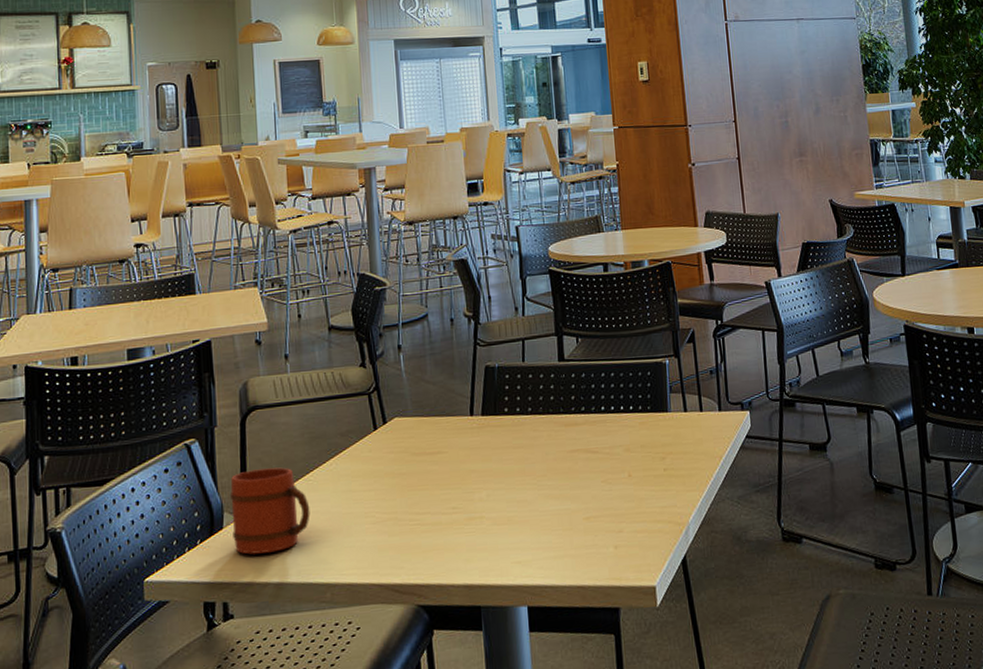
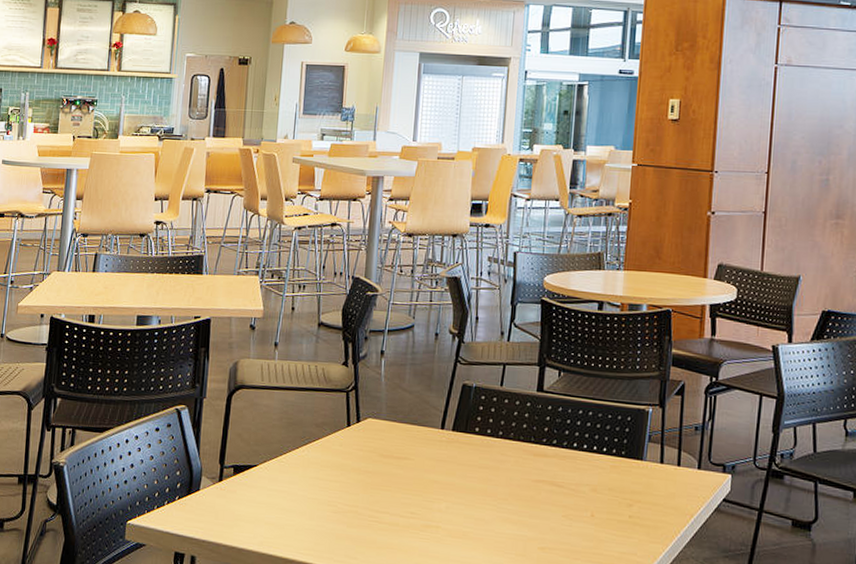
mug: present [229,467,310,555] -> none [207,442,279,521]

